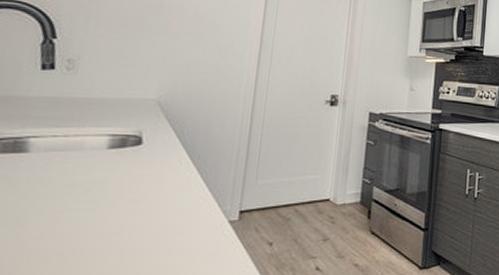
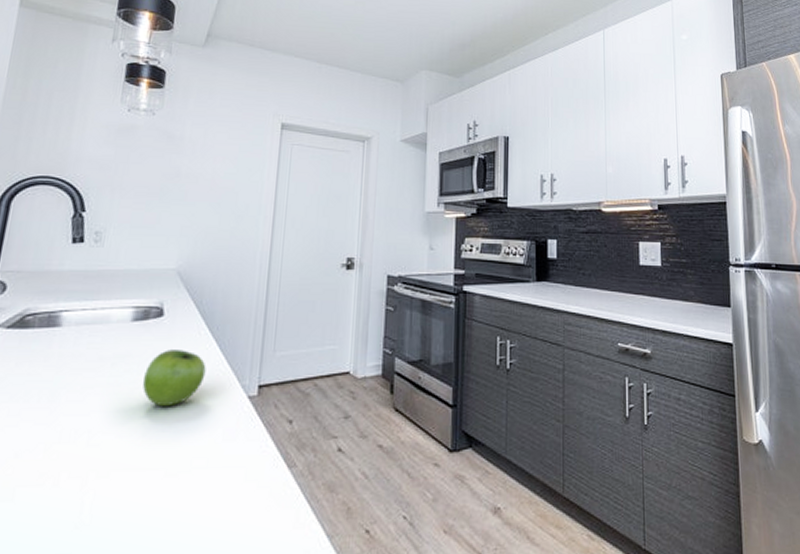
fruit: none [119,177,187,231] -> present [143,350,206,407]

